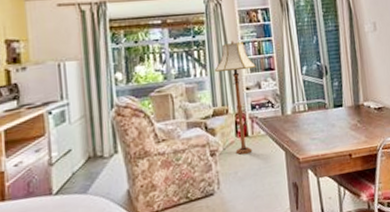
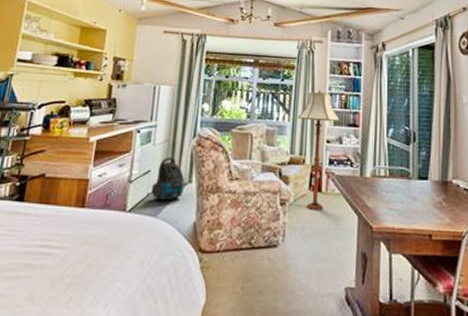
vacuum cleaner: none [75,132,111,177] -> present [150,157,185,201]

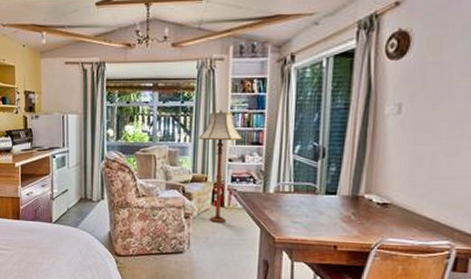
vacuum cleaner: present [150,157,185,201] -> none [70,178,98,214]

